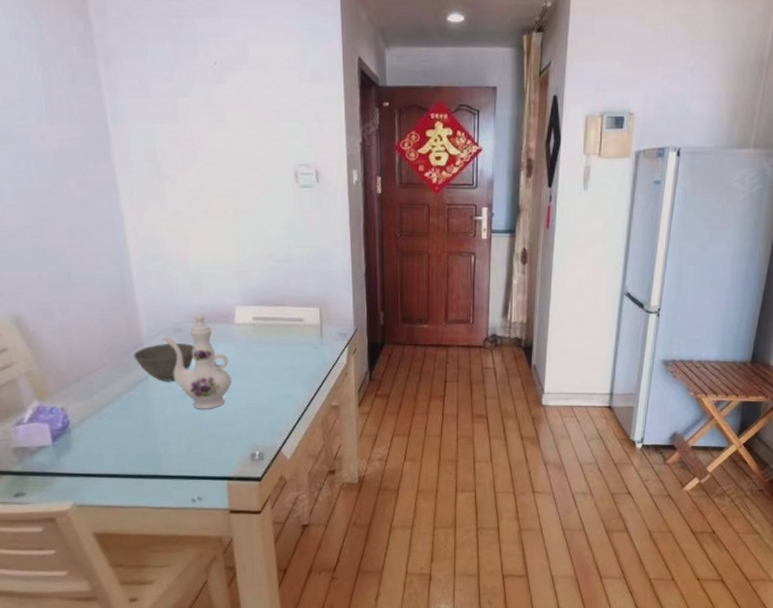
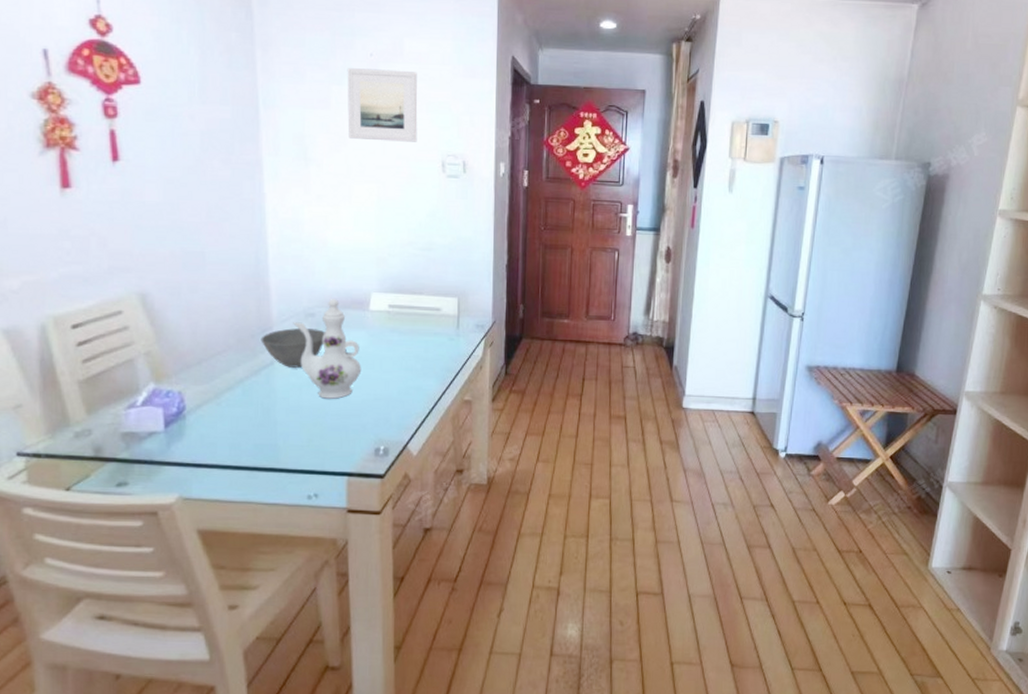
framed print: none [192,78,268,153] -> present [347,68,418,142]

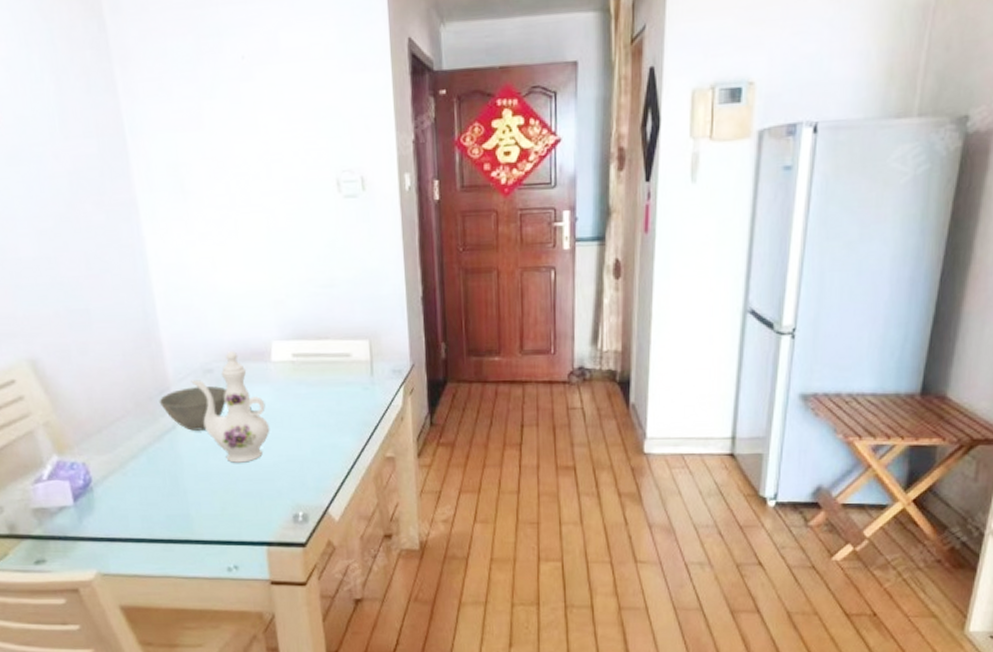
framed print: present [347,68,418,142] -> none [217,72,306,163]

